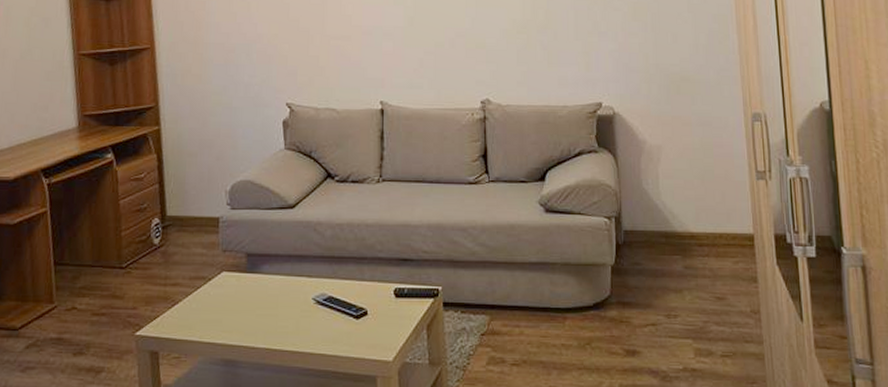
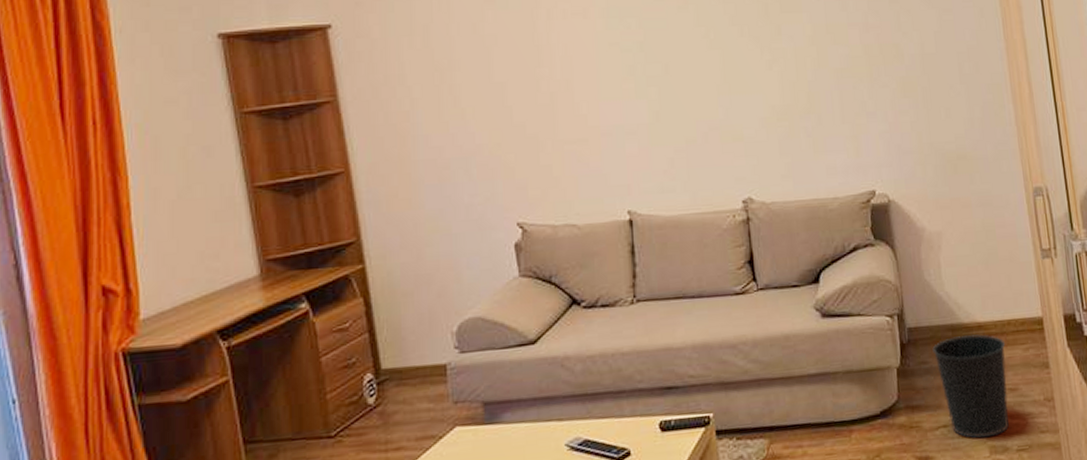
wastebasket: none [646,243,716,340] -> present [932,334,1009,438]

